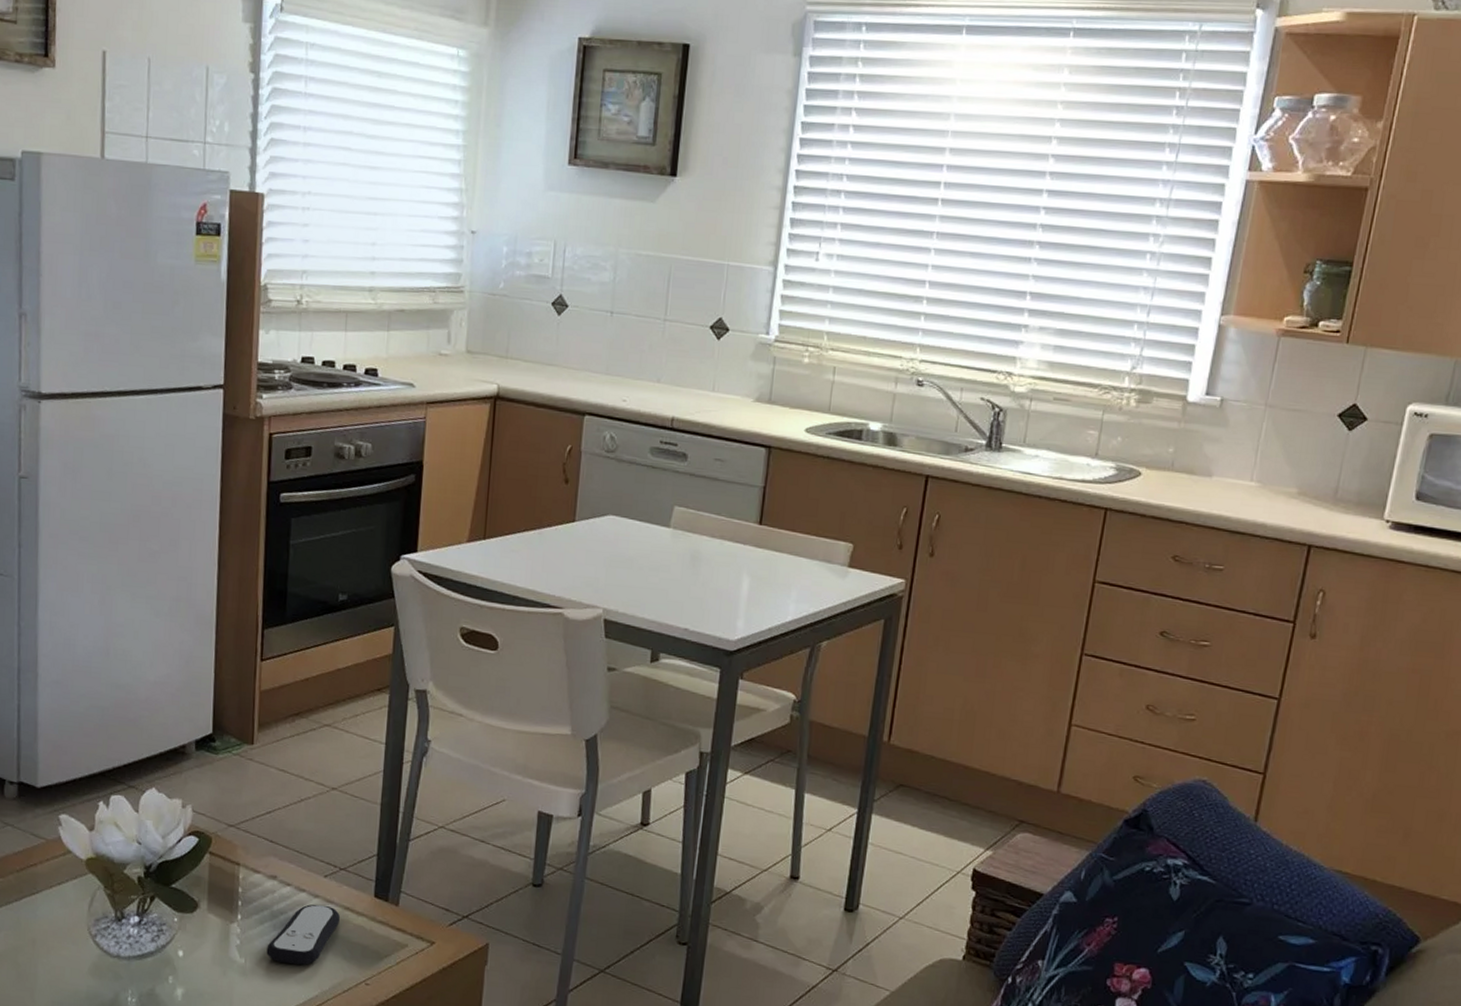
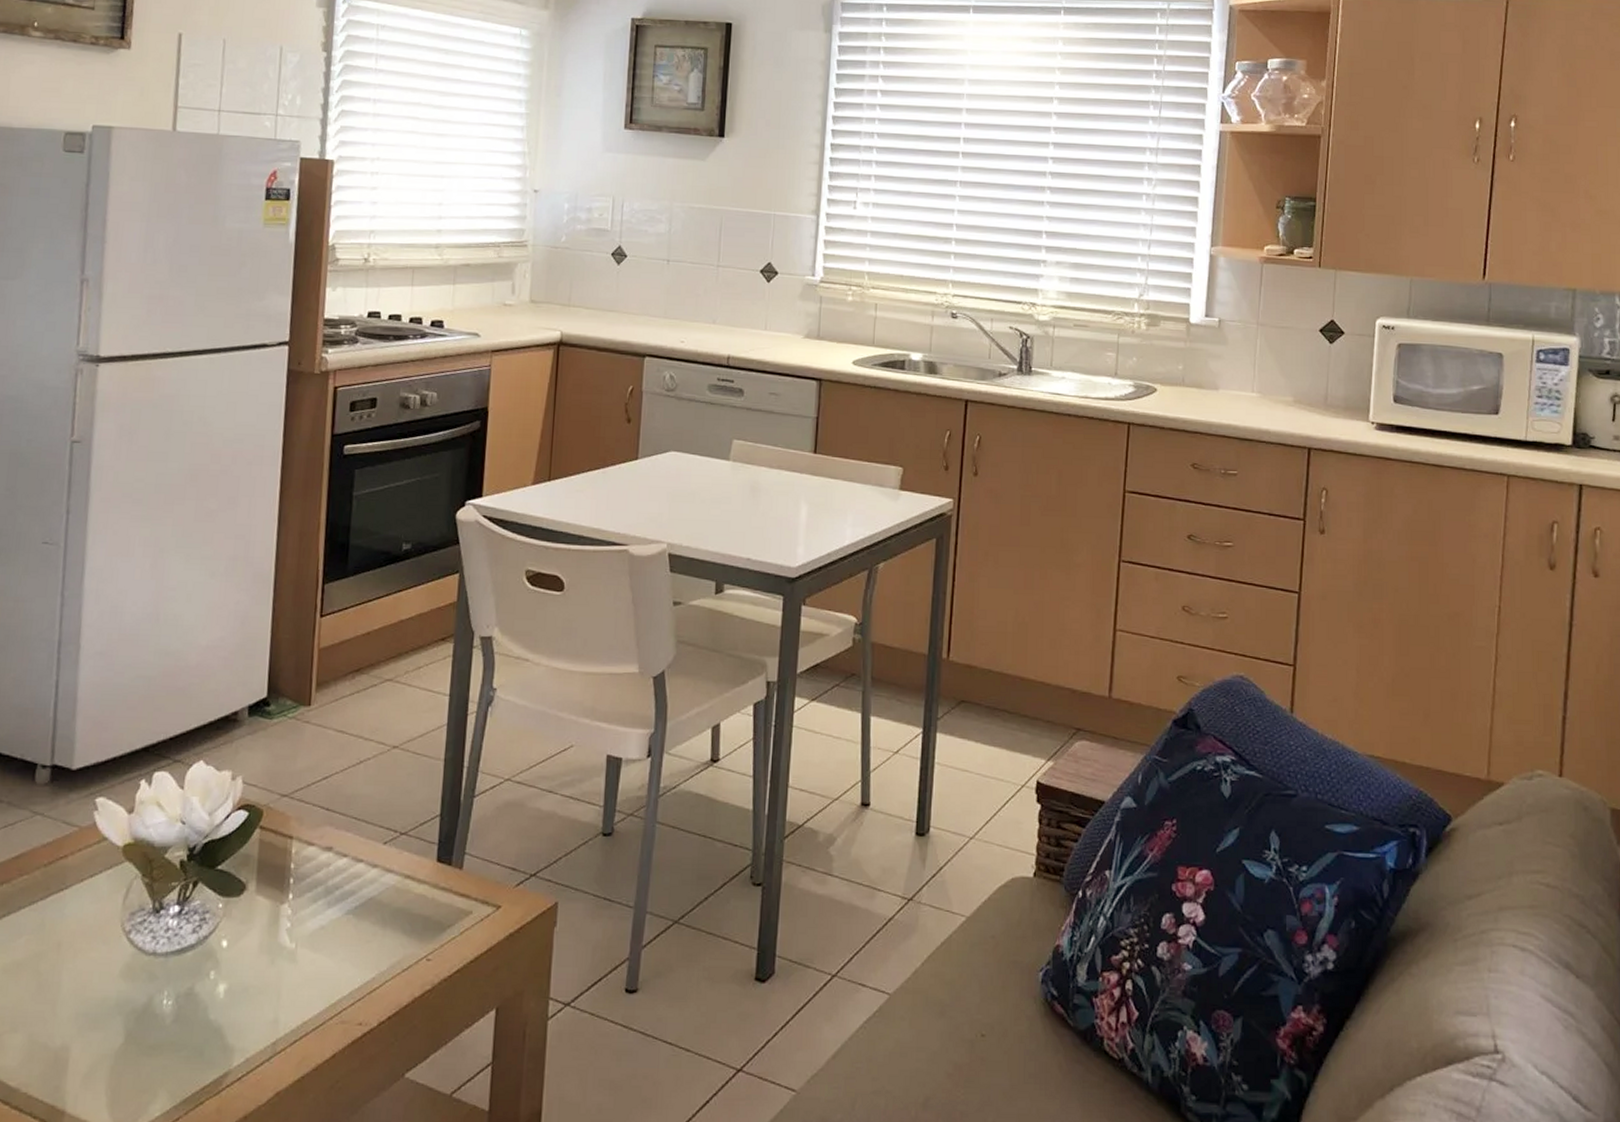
remote control: present [266,904,340,966] -> none [319,874,400,945]

